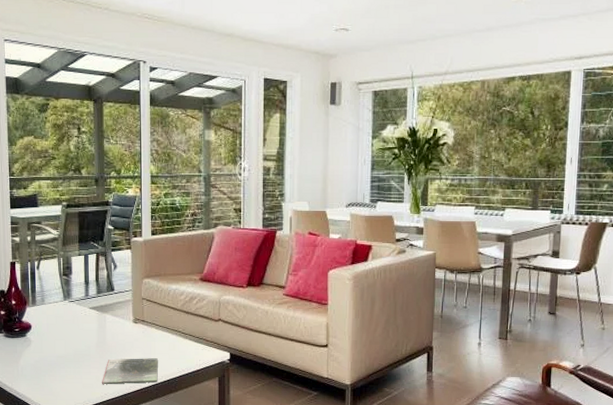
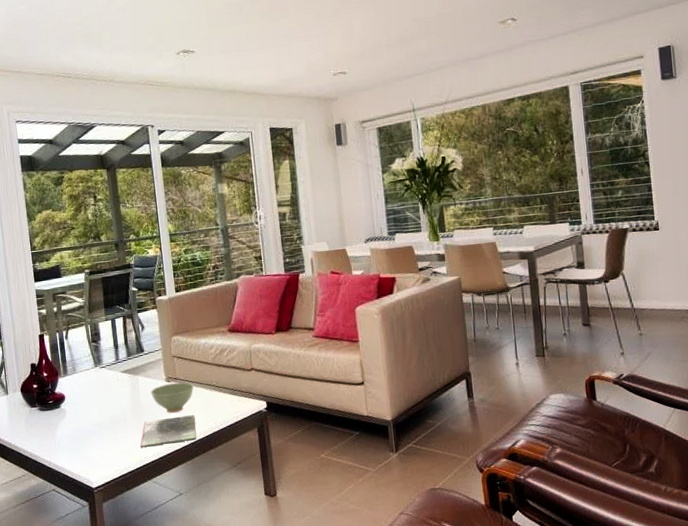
bowl: none [116,324,161,354] -> present [150,382,194,413]

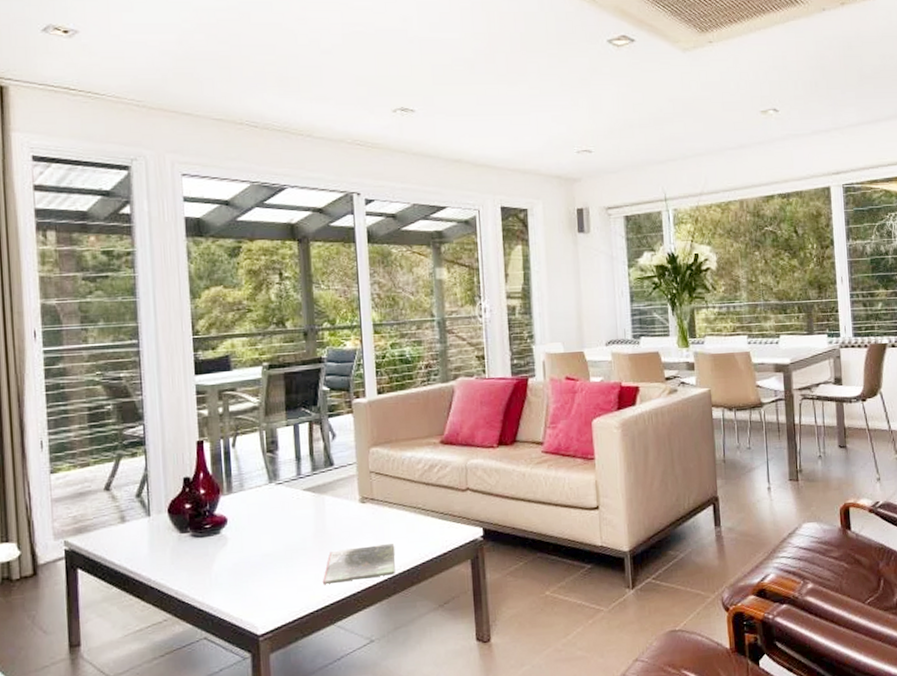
bowl: present [150,382,194,413] -> none [339,503,395,541]

